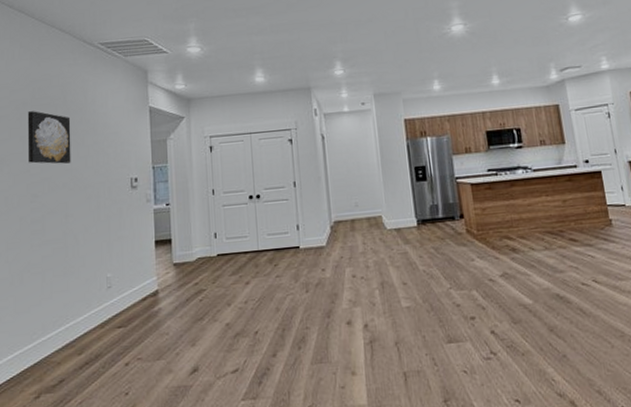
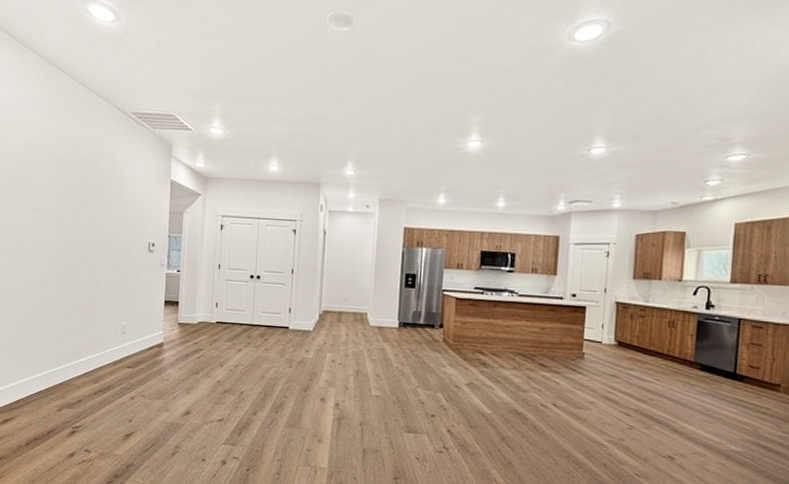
wall art: present [27,111,71,164] -> none [62,168,101,221]

